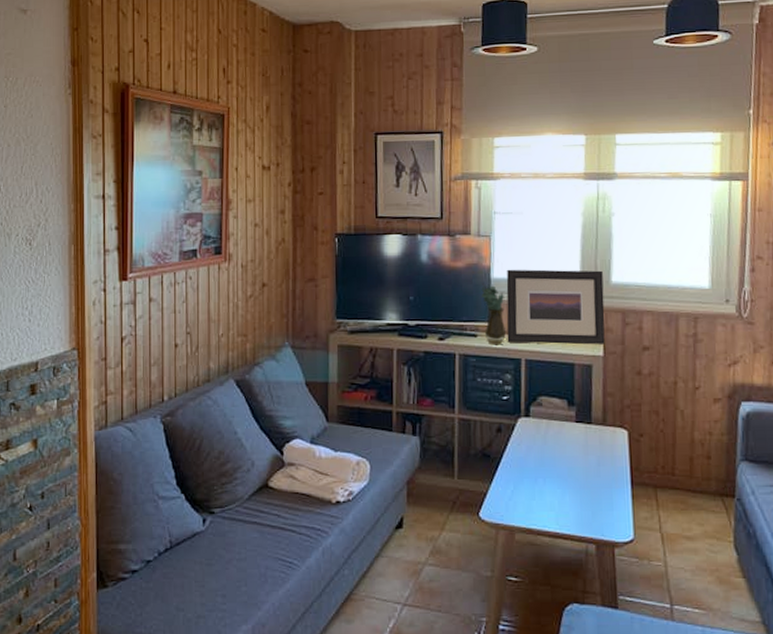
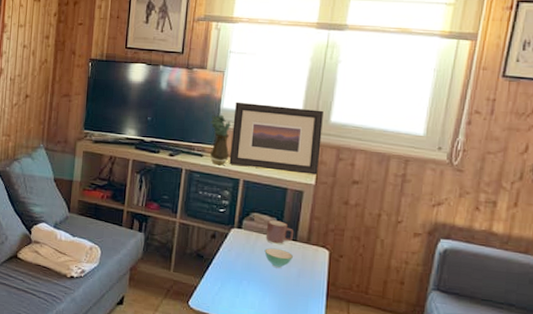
mug: none [556,402,588,431] -> present [265,220,295,245]
bowl: none [558,435,590,459] -> present [264,248,293,269]

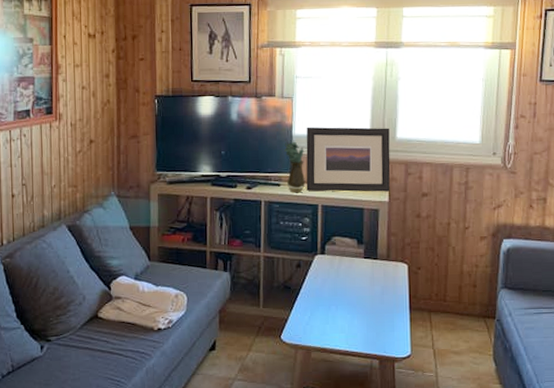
bowl: present [264,248,293,269] -> none [348,269,375,289]
mug: present [265,220,295,245] -> none [348,241,375,266]

